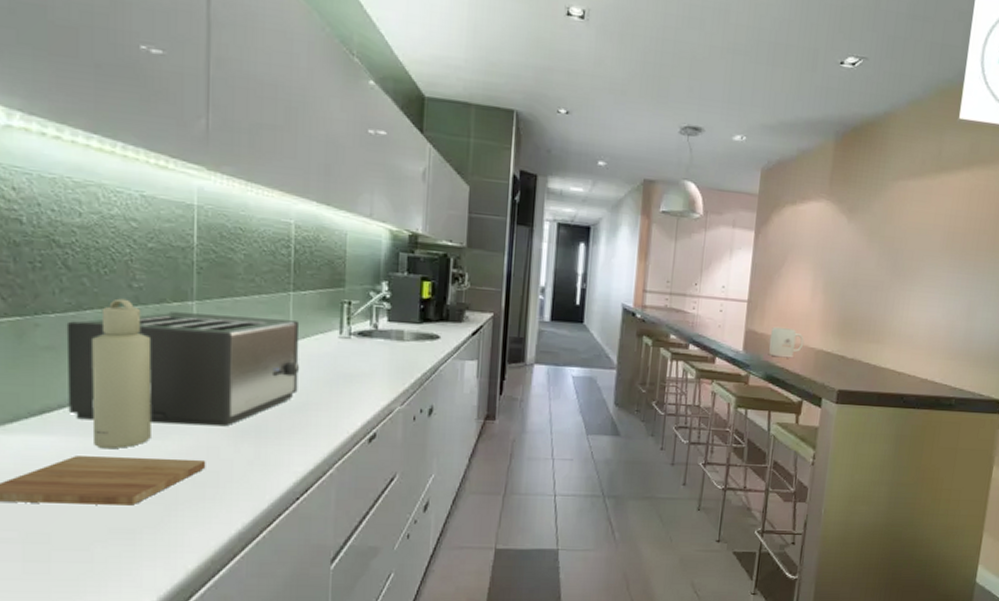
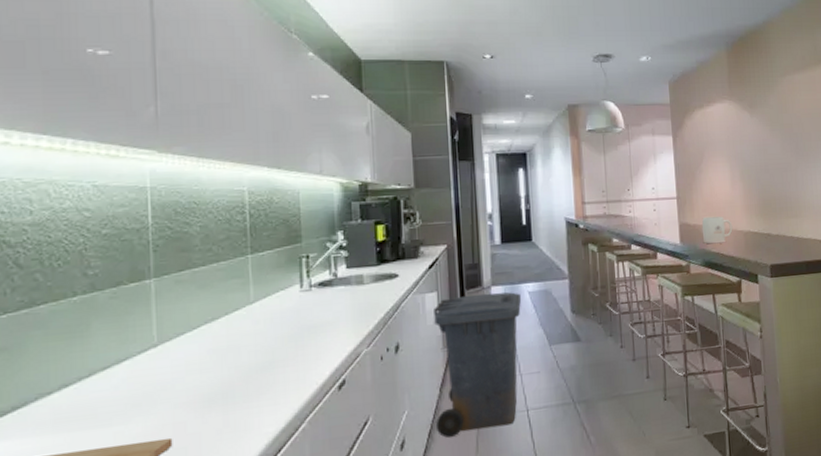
toaster: present [66,312,300,427] -> none [19,282,264,419]
bottle: present [92,298,152,449] -> none [47,287,113,446]
recycling bin: none [460,369,565,508] -> present [434,292,522,438]

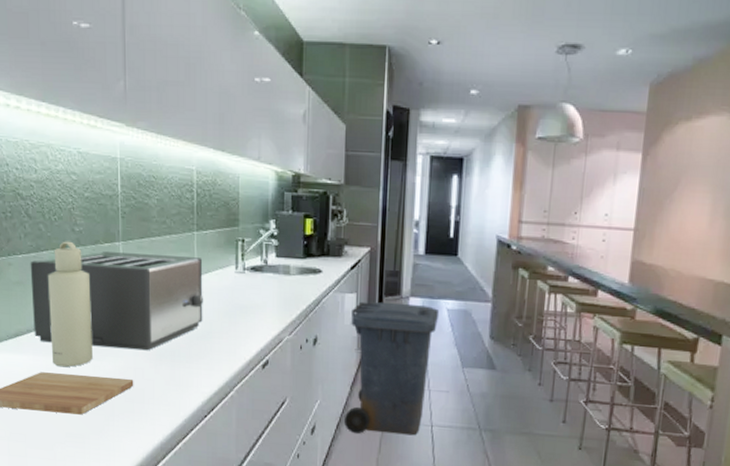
toaster: none [19,282,264,419] -> present [30,251,204,351]
bottle: none [47,287,113,446] -> present [48,241,93,368]
mug: present [701,216,733,244] -> none [658,256,701,291]

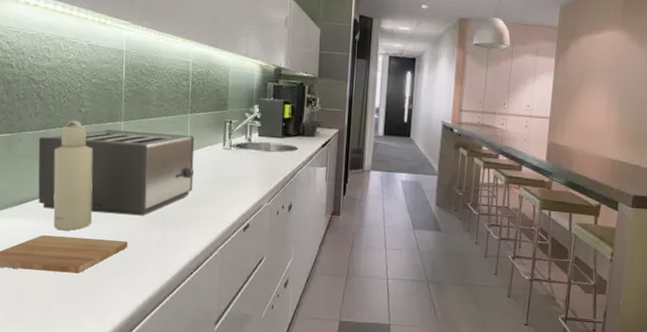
recycling bin: present [343,301,440,435] -> none [312,174,395,287]

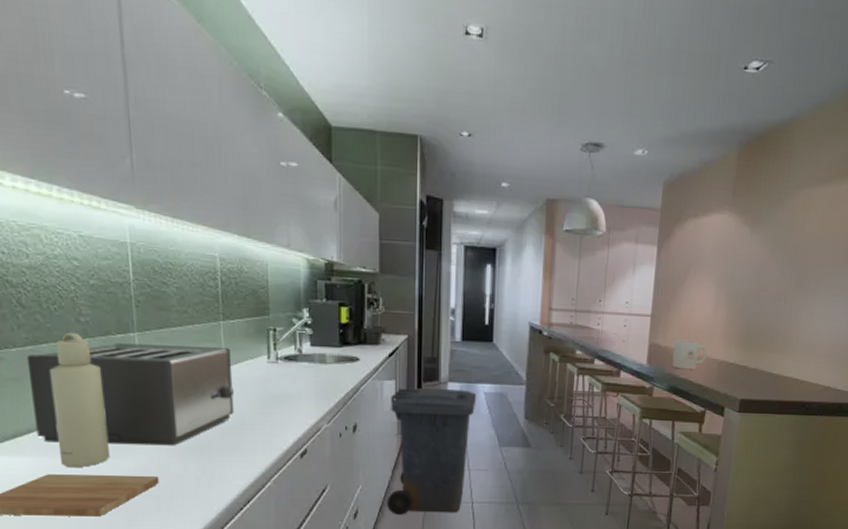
recycling bin: none [312,174,395,287] -> present [386,387,477,515]
mug: none [568,139,601,167] -> present [671,339,707,370]

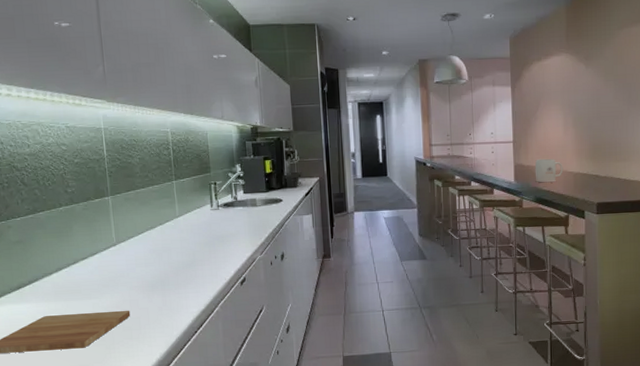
toaster: present [26,343,235,446] -> none [28,201,187,290]
bottle: present [50,332,110,468] -> none [45,201,92,309]
recycling bin: present [386,387,477,515] -> none [310,217,379,326]

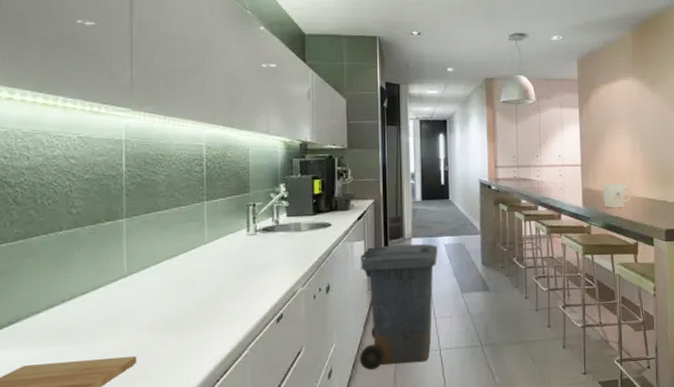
recycling bin: none [310,217,379,326] -> present [359,243,438,370]

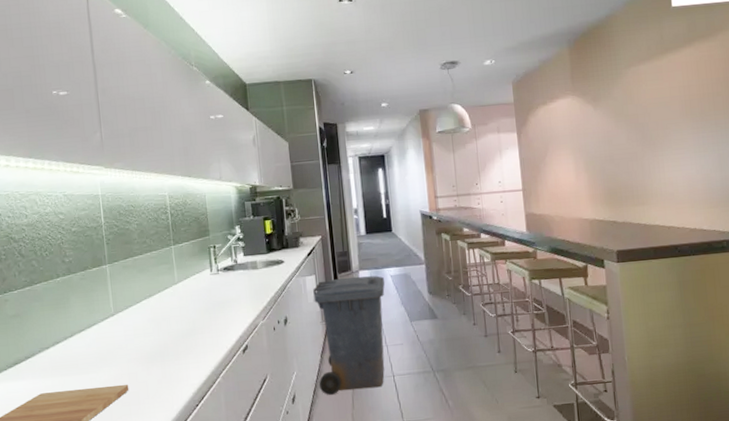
mug: present [603,183,632,208] -> none [547,206,578,232]

